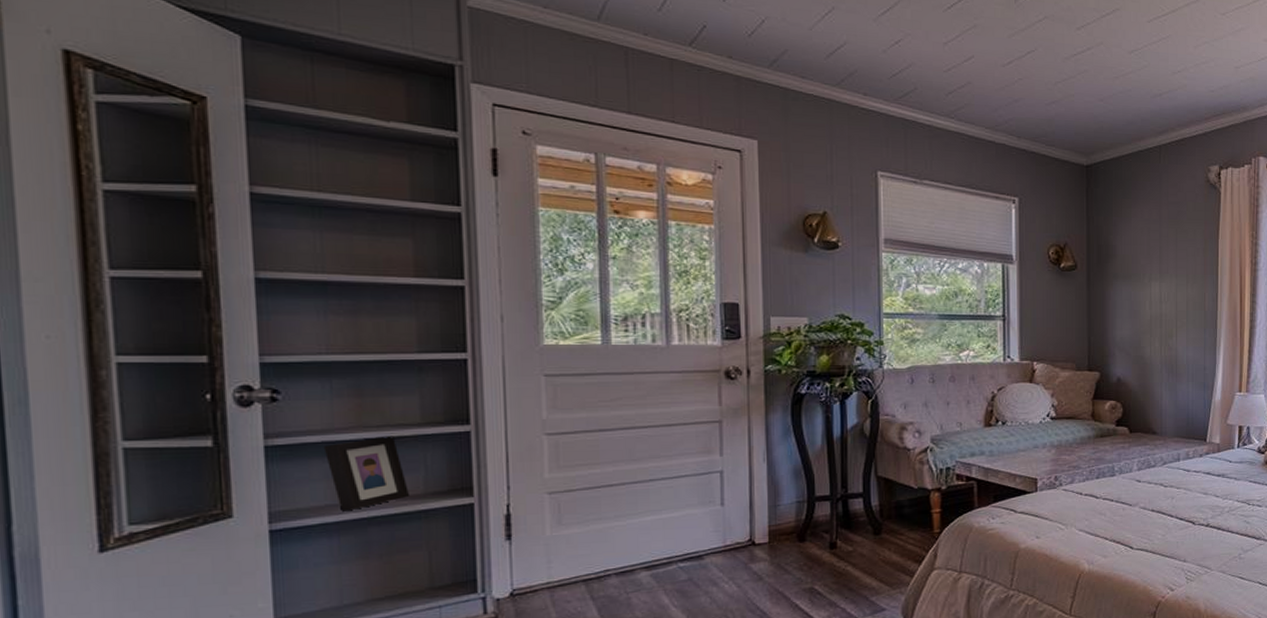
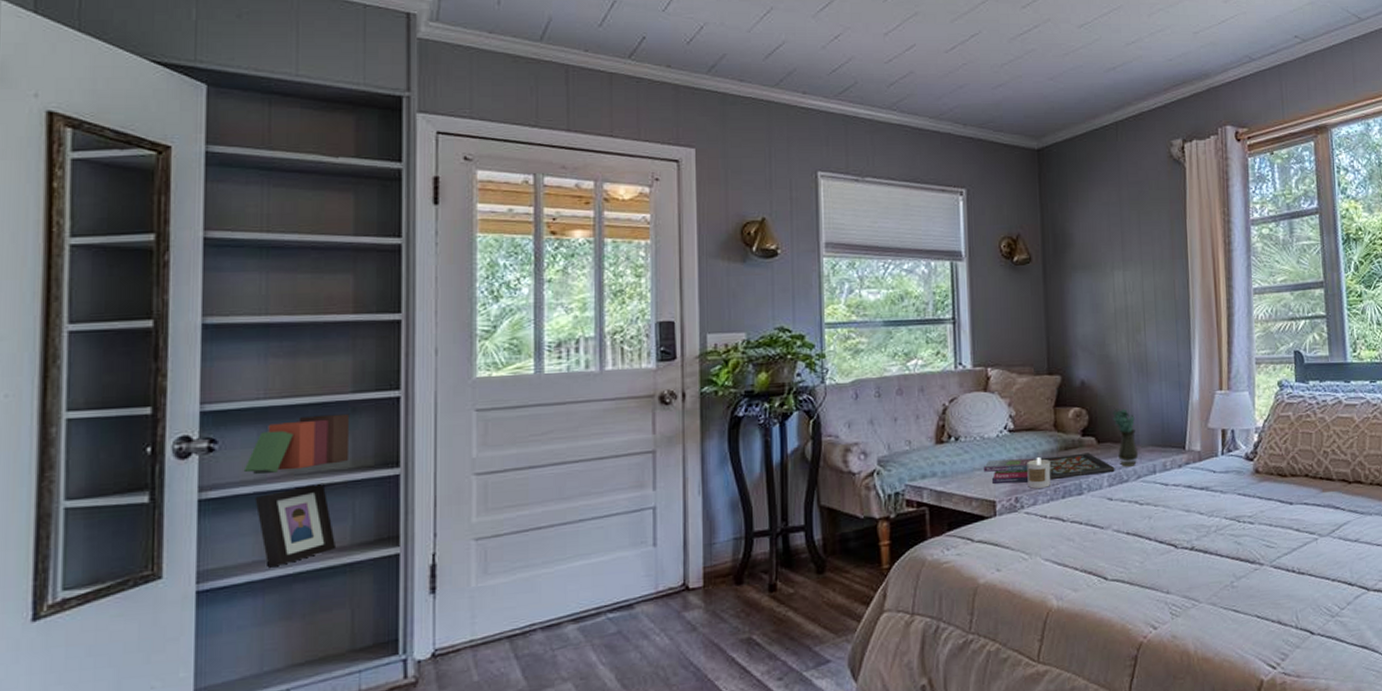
books: none [309,372,417,424] -> present [243,413,350,474]
books: none [1028,442,1073,464] -> present [984,458,1035,485]
candle: none [1066,443,1088,470] -> present [1027,457,1051,490]
decorative tray: none [1073,440,1144,463] -> present [1035,452,1115,481]
vase: none [1144,402,1165,455] -> present [1113,406,1138,468]

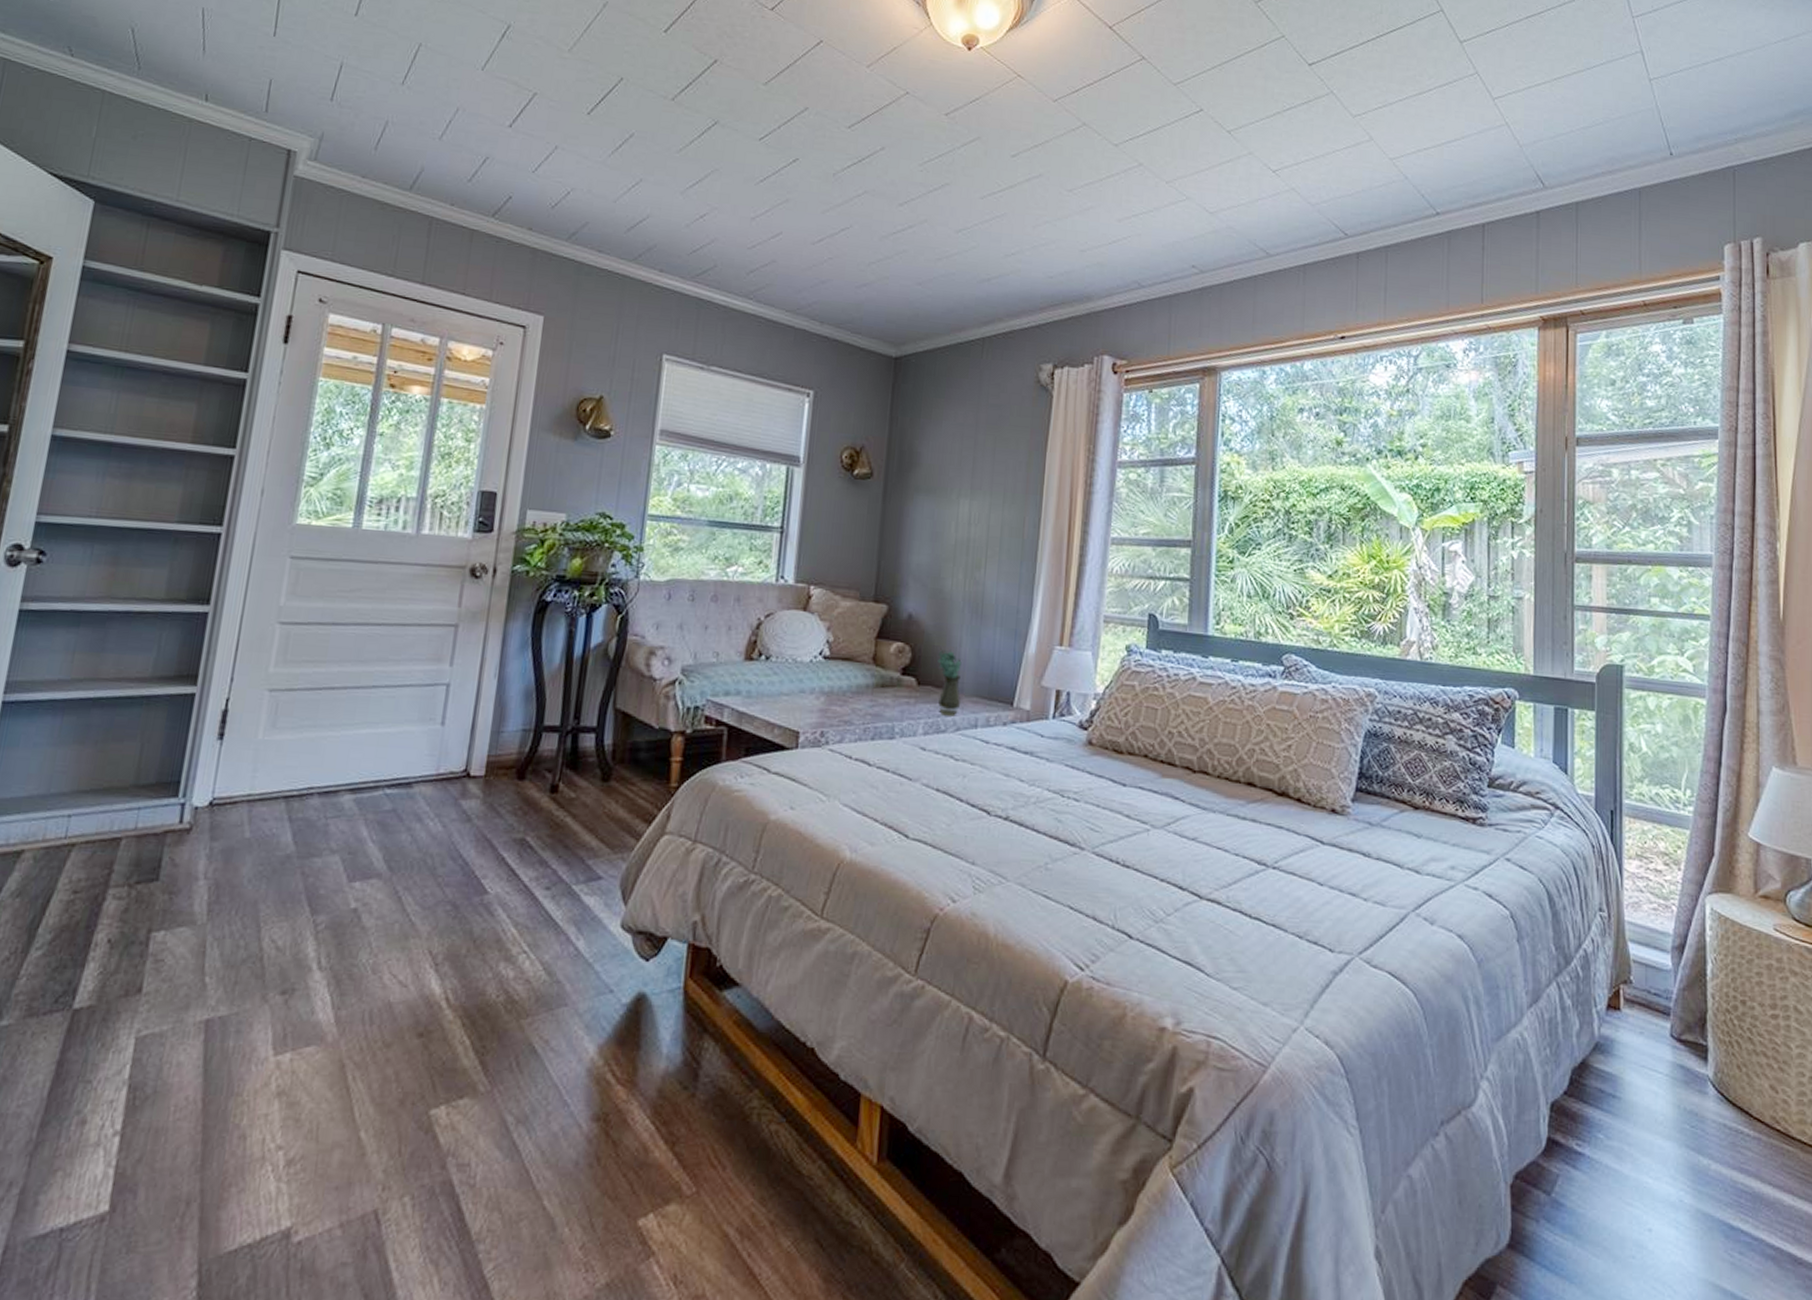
books: present [243,413,350,474] -> none [65,540,172,593]
picture frame: present [255,483,335,568] -> none [70,609,138,689]
books: present [984,458,1035,485] -> none [791,686,847,717]
candle: present [1027,457,1051,490] -> none [836,691,864,727]
decorative tray: present [1035,452,1115,481] -> none [847,691,933,720]

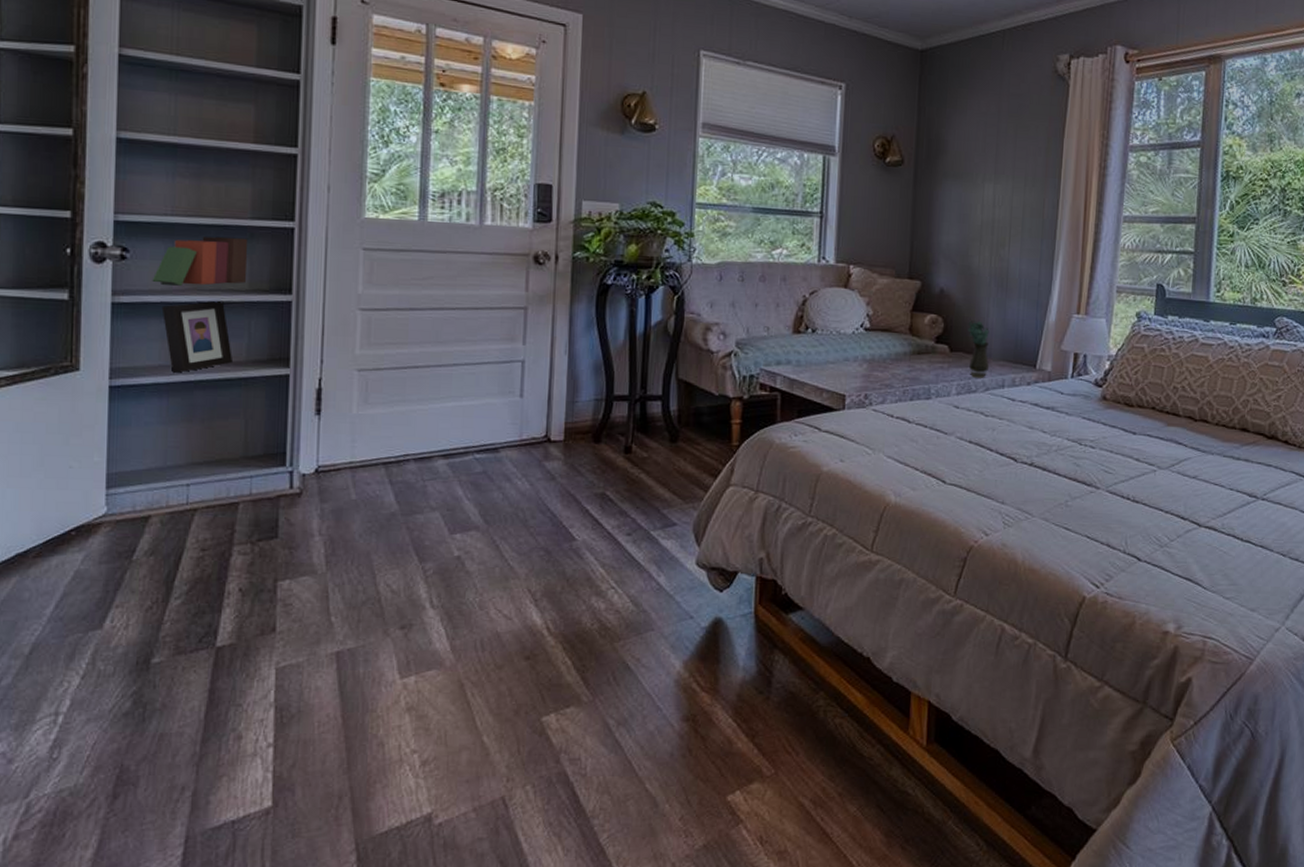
books: none [65,540,172,593] -> present [152,236,249,286]
picture frame: none [70,609,138,689] -> present [161,300,232,373]

